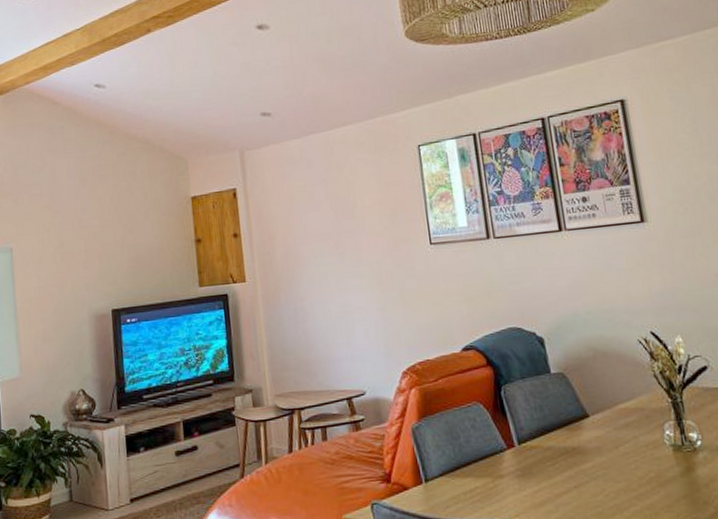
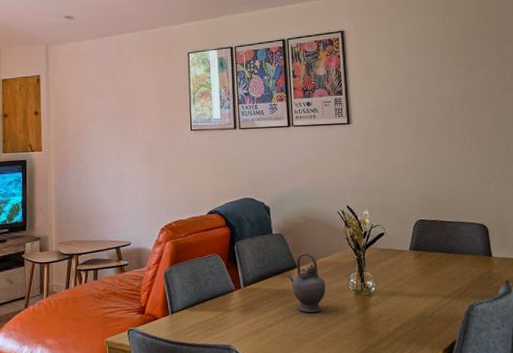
teapot: none [576,396,632,477] -> present [287,252,326,313]

